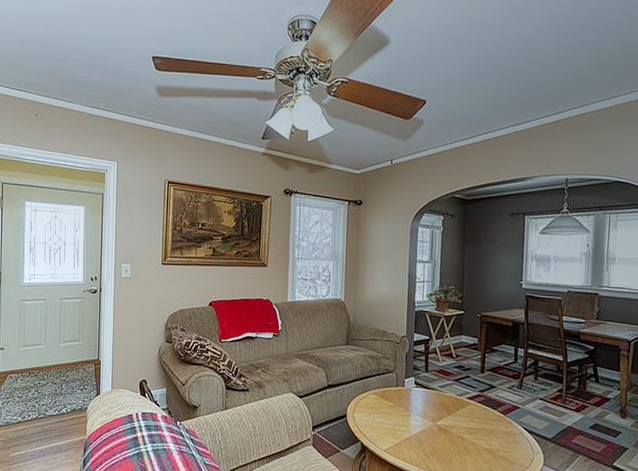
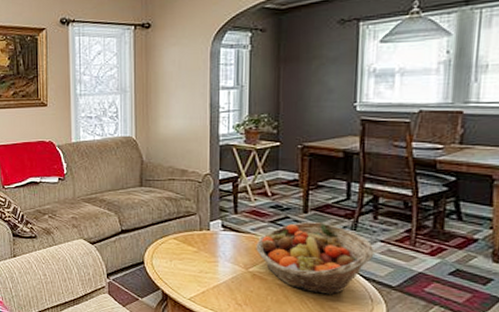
fruit basket: none [442,380,535,447] -> present [256,221,375,296]

